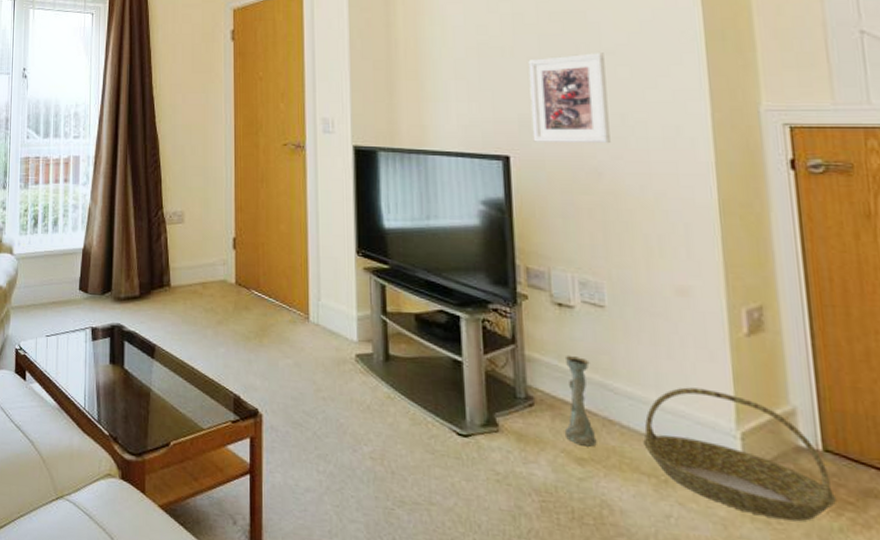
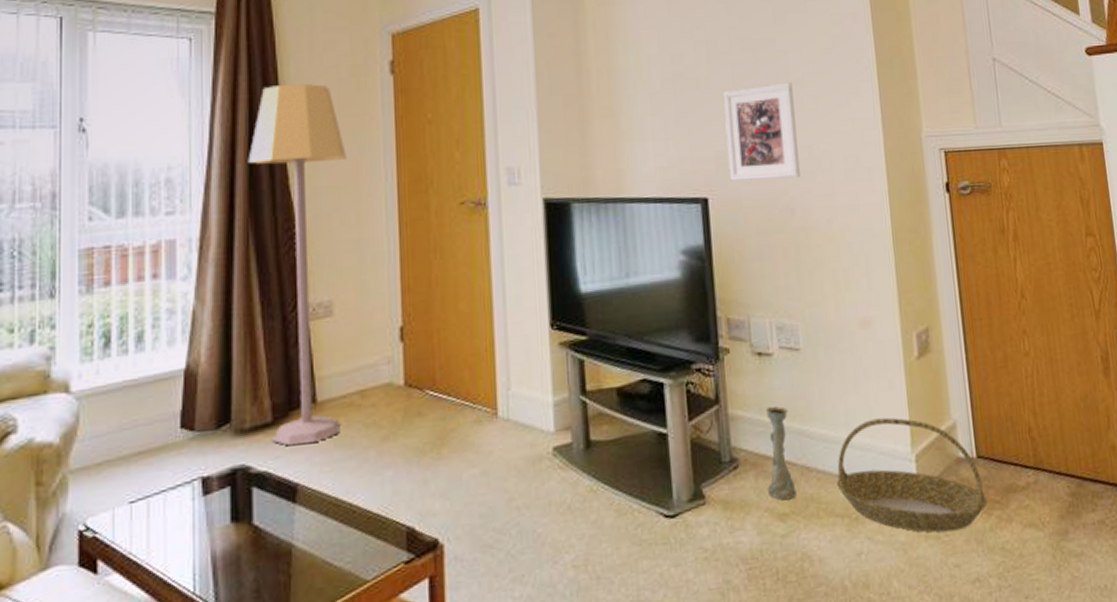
lamp: none [128,47,197,316] -> present [247,84,346,446]

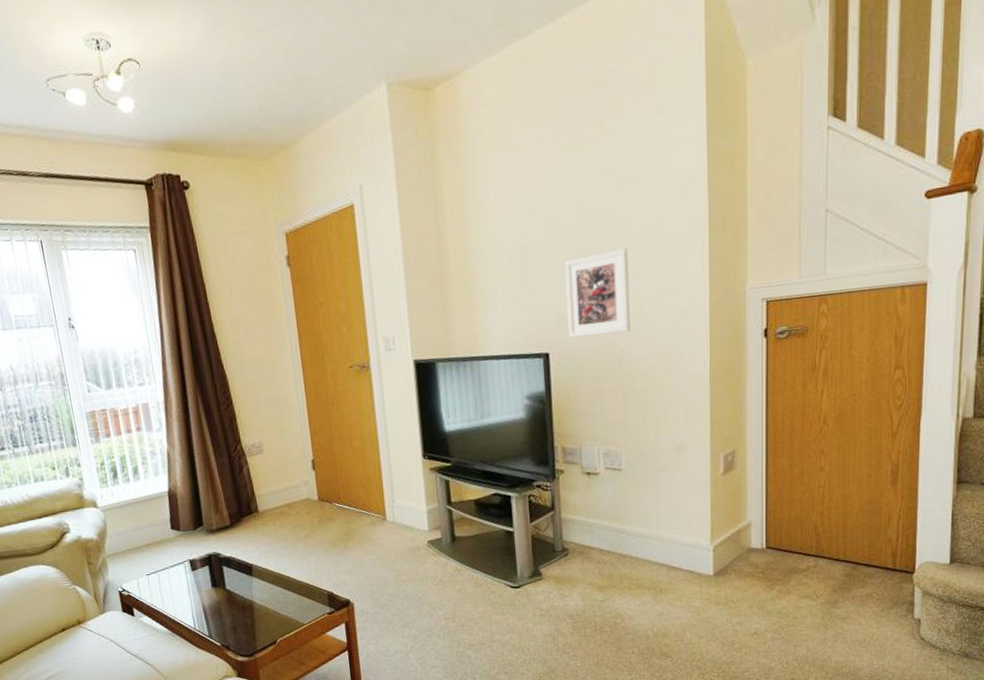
lamp: present [247,84,346,446] -> none [189,279,276,541]
vase: present [765,406,797,501] -> none [591,511,614,578]
basket: present [837,417,987,533] -> none [646,519,770,601]

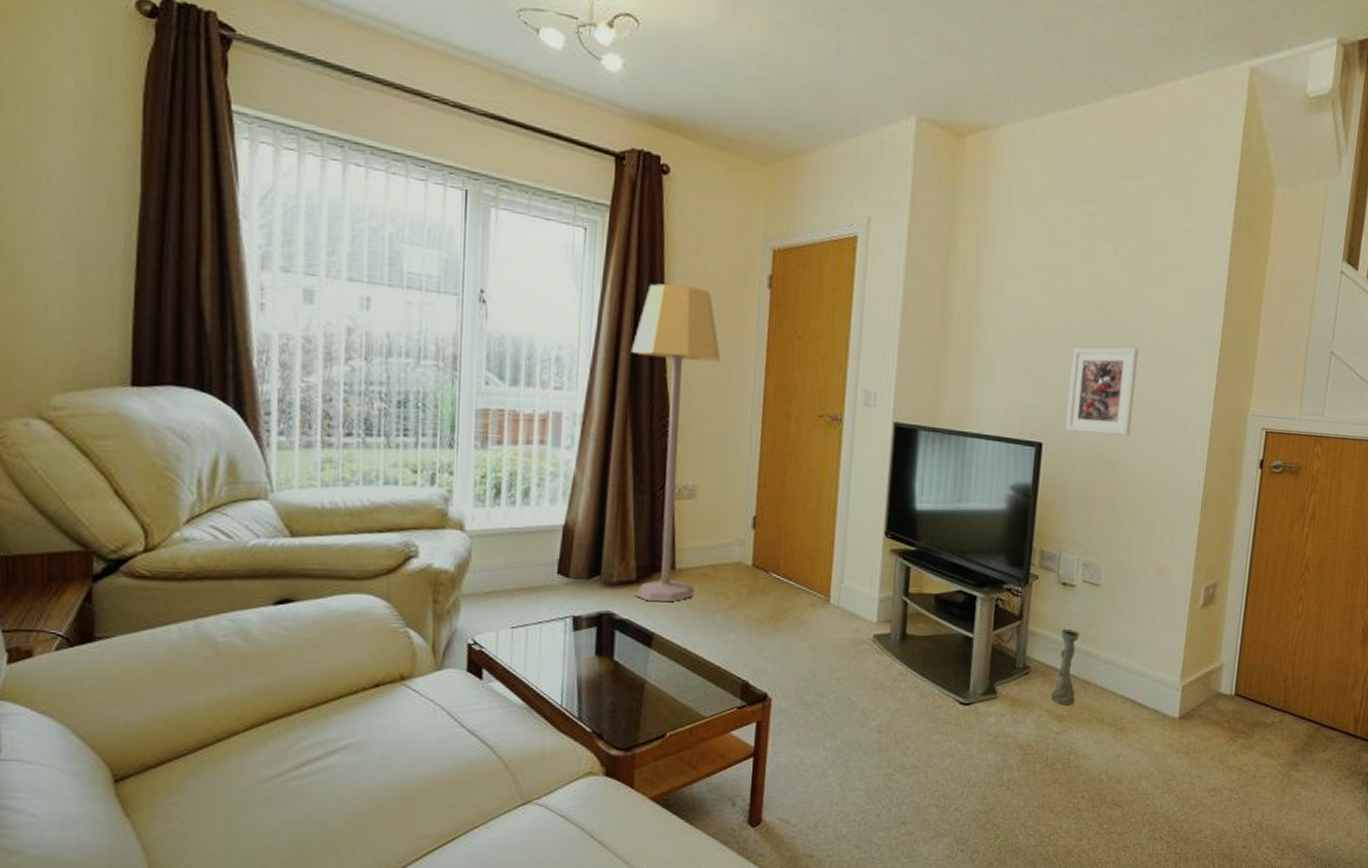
lamp: none [189,279,276,541] -> present [631,283,721,602]
vase: none [591,511,614,578] -> present [1051,628,1080,705]

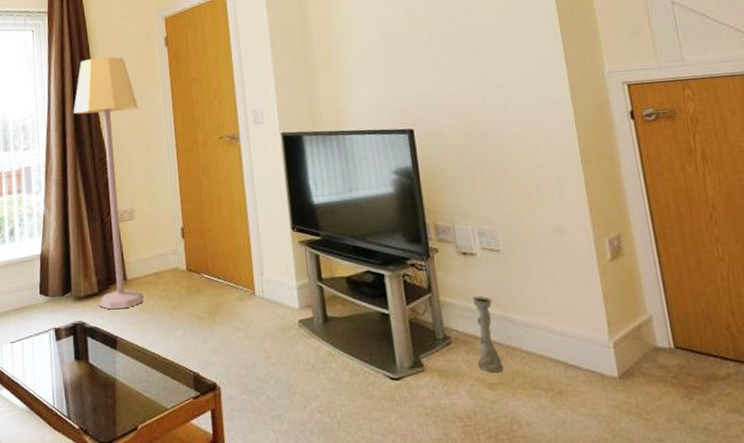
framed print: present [1065,347,1139,437] -> none [421,34,493,115]

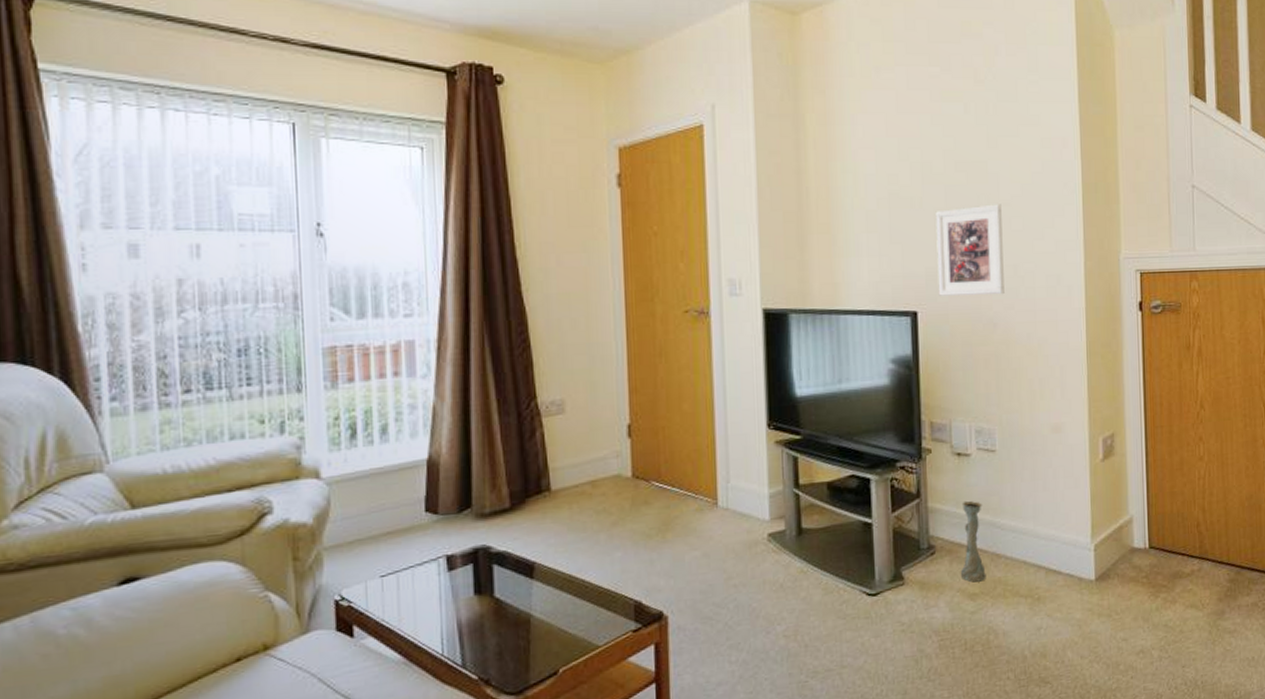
lamp: present [73,57,144,310] -> none [481,195,576,529]
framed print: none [421,34,493,115] -> present [935,204,1005,296]

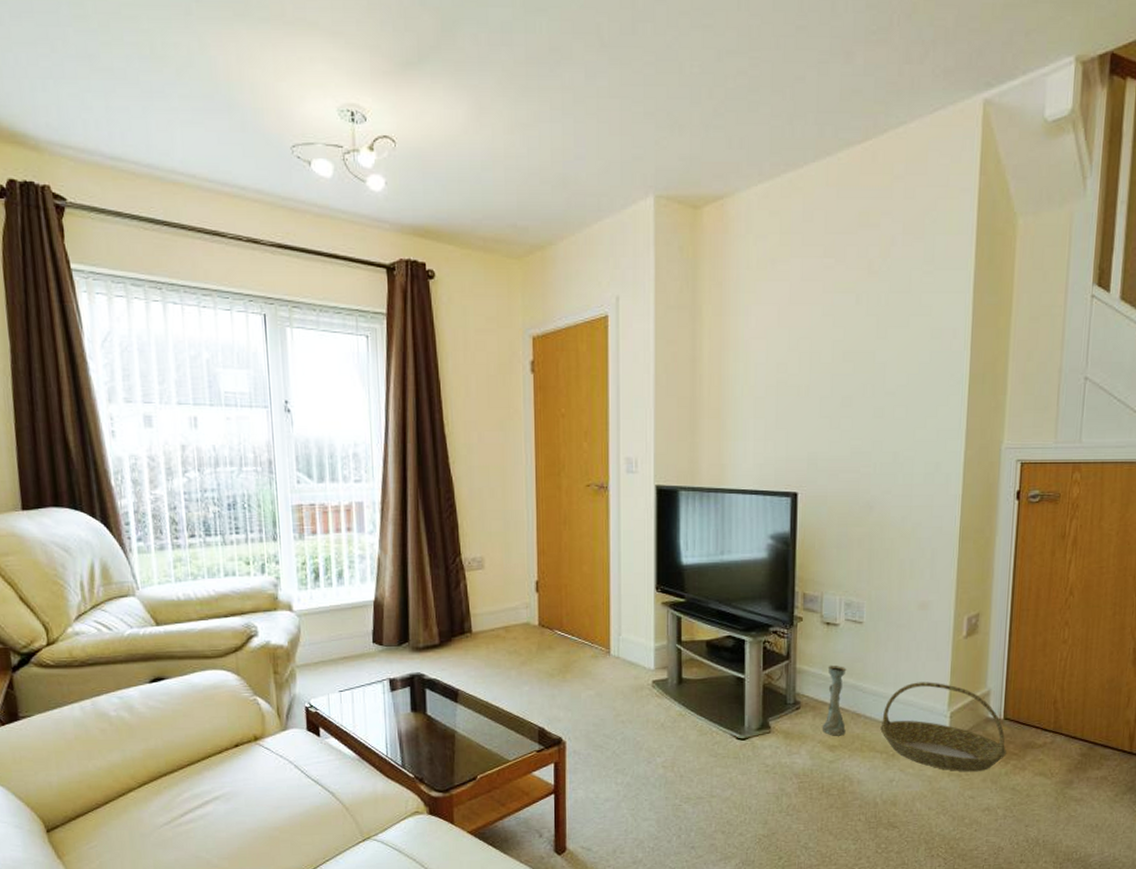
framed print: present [935,204,1005,296] -> none [819,393,886,480]
basket: none [1023,512,1155,612] -> present [880,682,1006,772]

